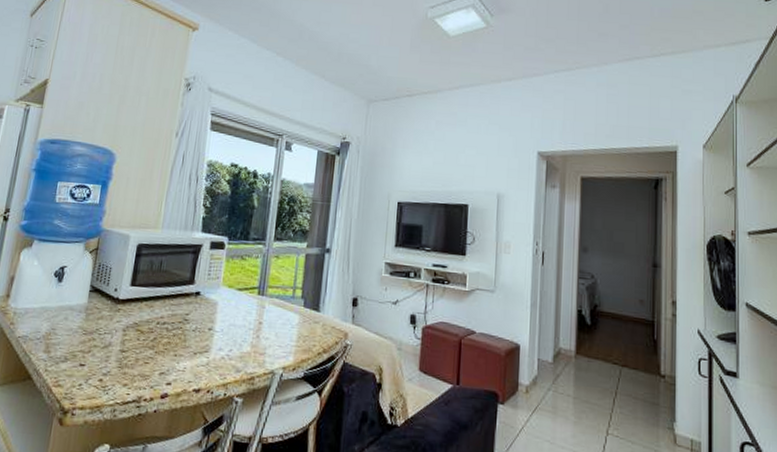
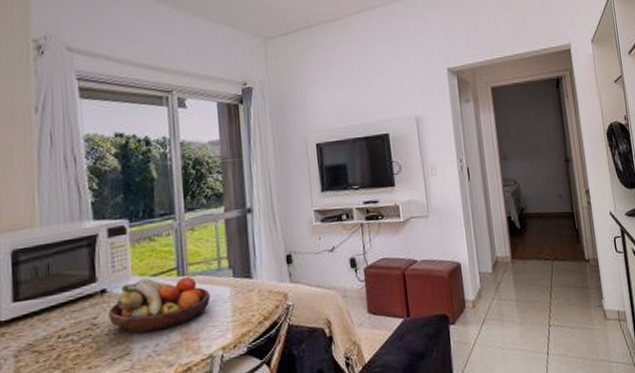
fruit bowl: none [198,290,282,339] -> present [108,277,211,333]

